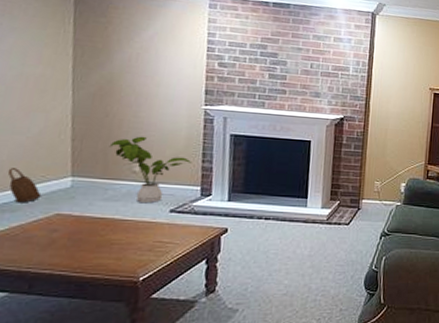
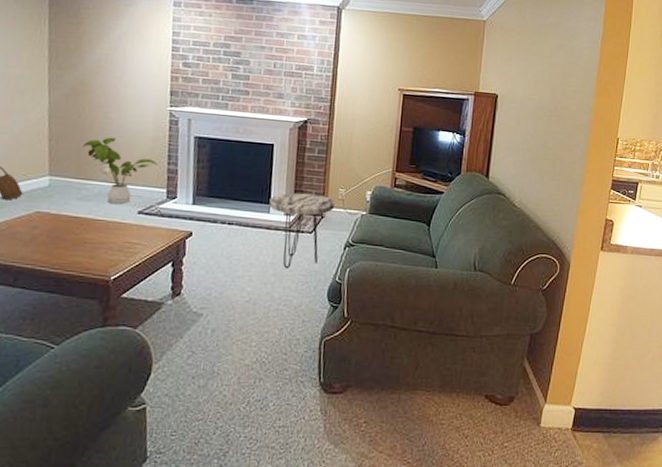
side table: none [306,186,371,259] -> present [269,192,335,268]

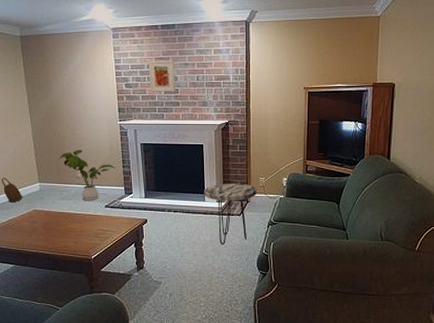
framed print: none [213,38,248,79] -> present [148,60,175,92]

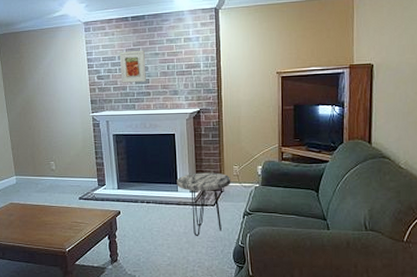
house plant: present [59,149,116,201] -> none [34,142,89,193]

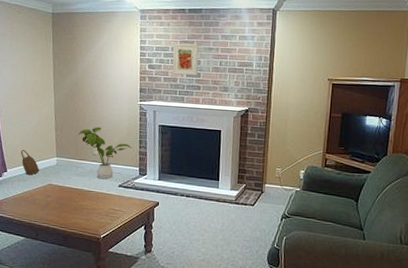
house plant: none [34,142,89,193] -> present [78,126,133,179]
side table: present [177,172,231,236] -> none [218,171,273,234]

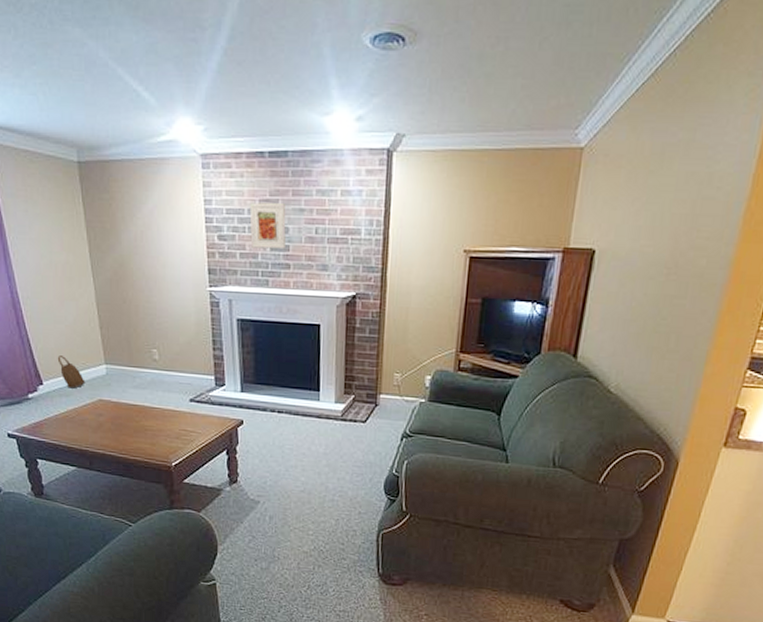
house plant: present [78,126,133,179] -> none [130,322,204,392]

